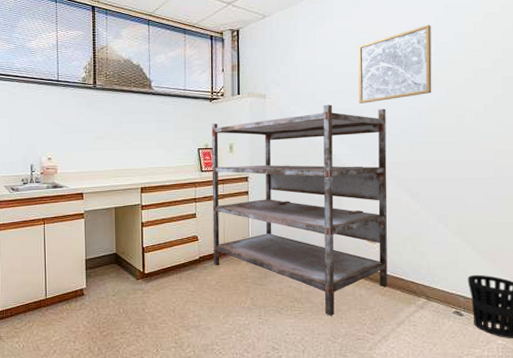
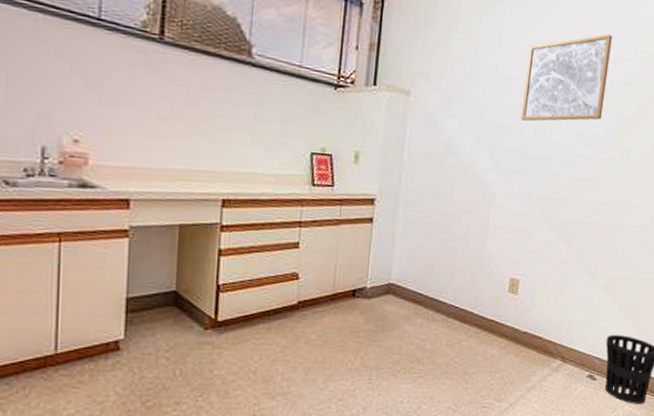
shelving unit: present [211,104,388,316] -> none [317,115,550,380]

